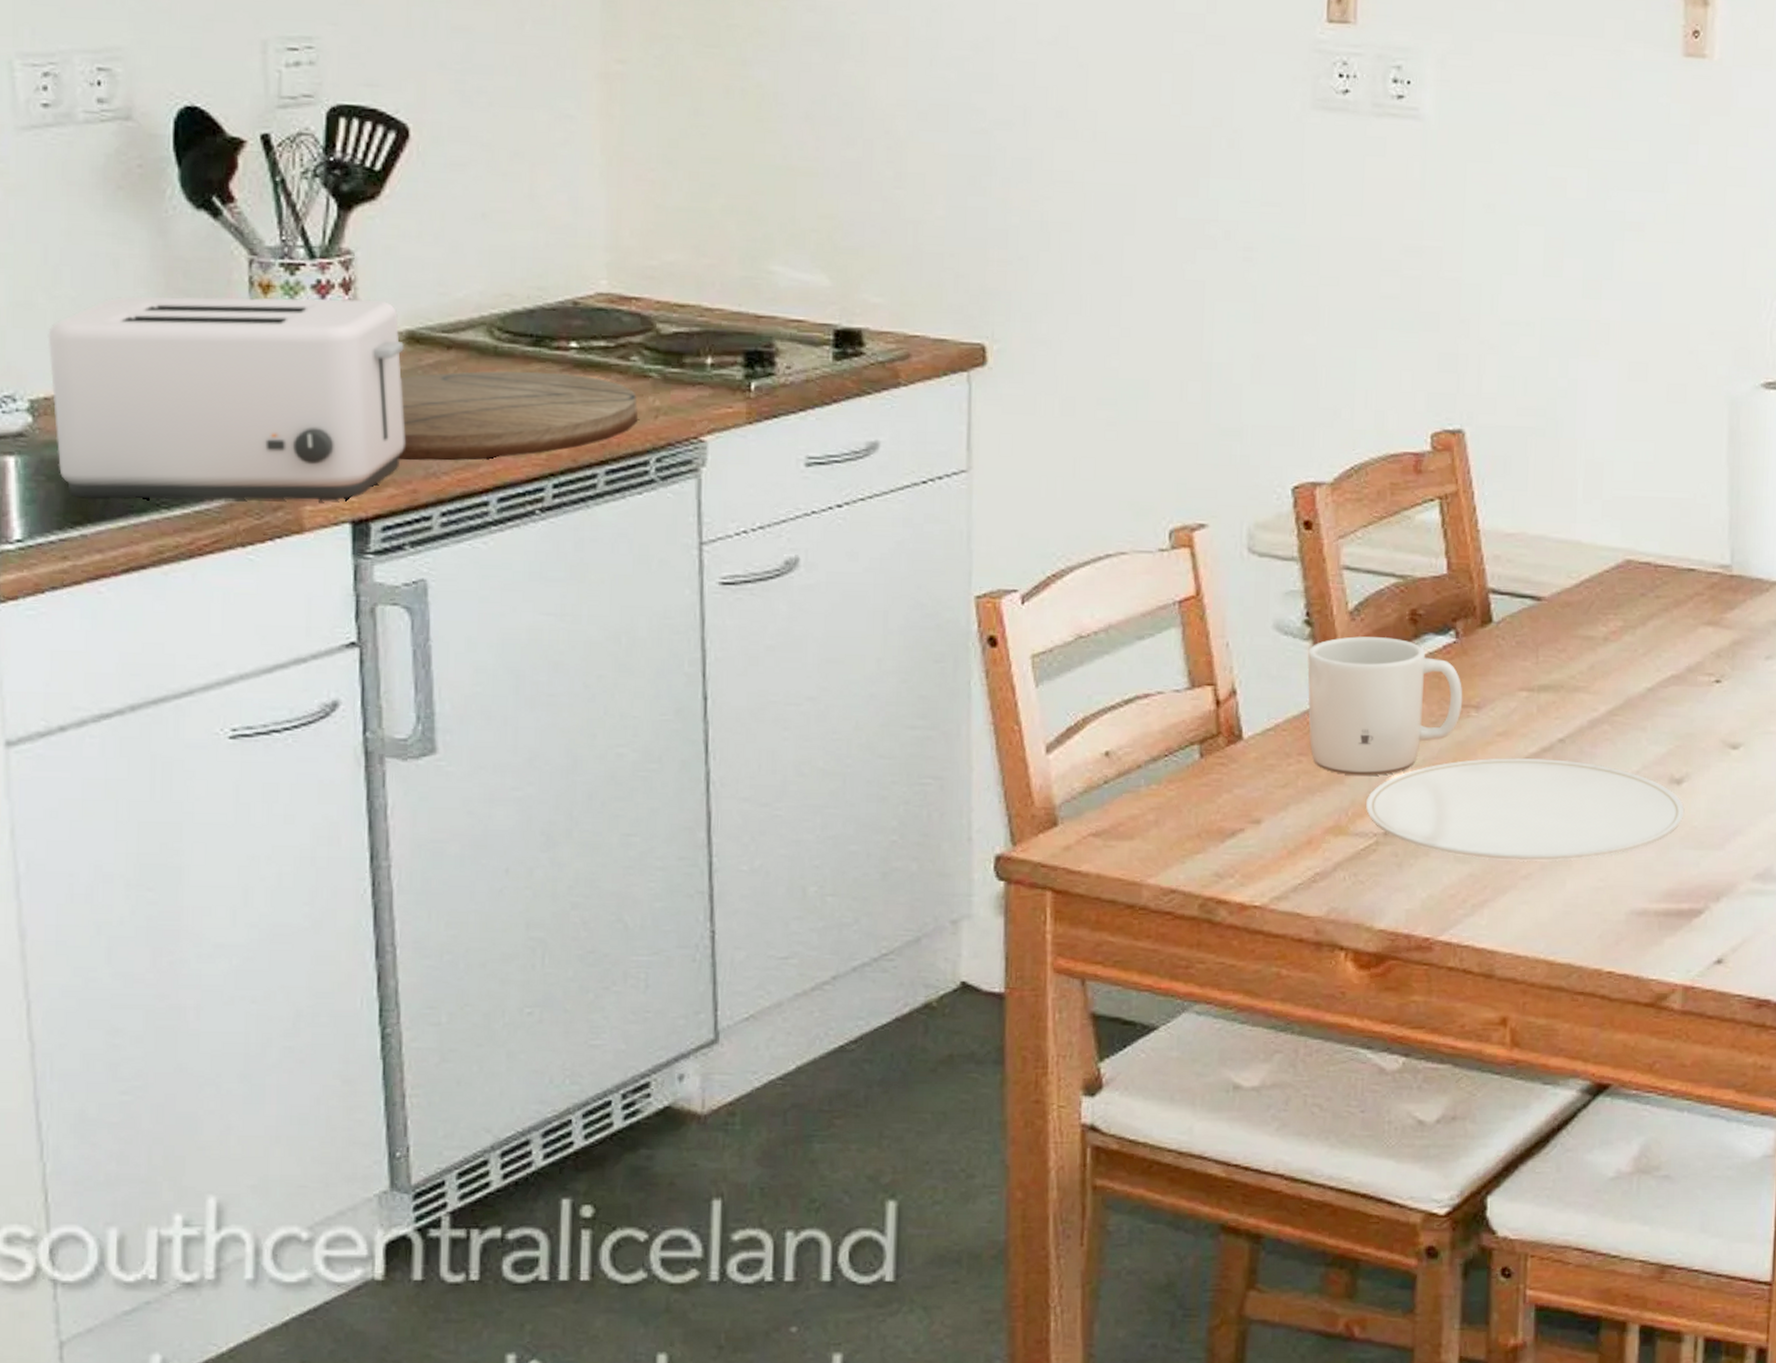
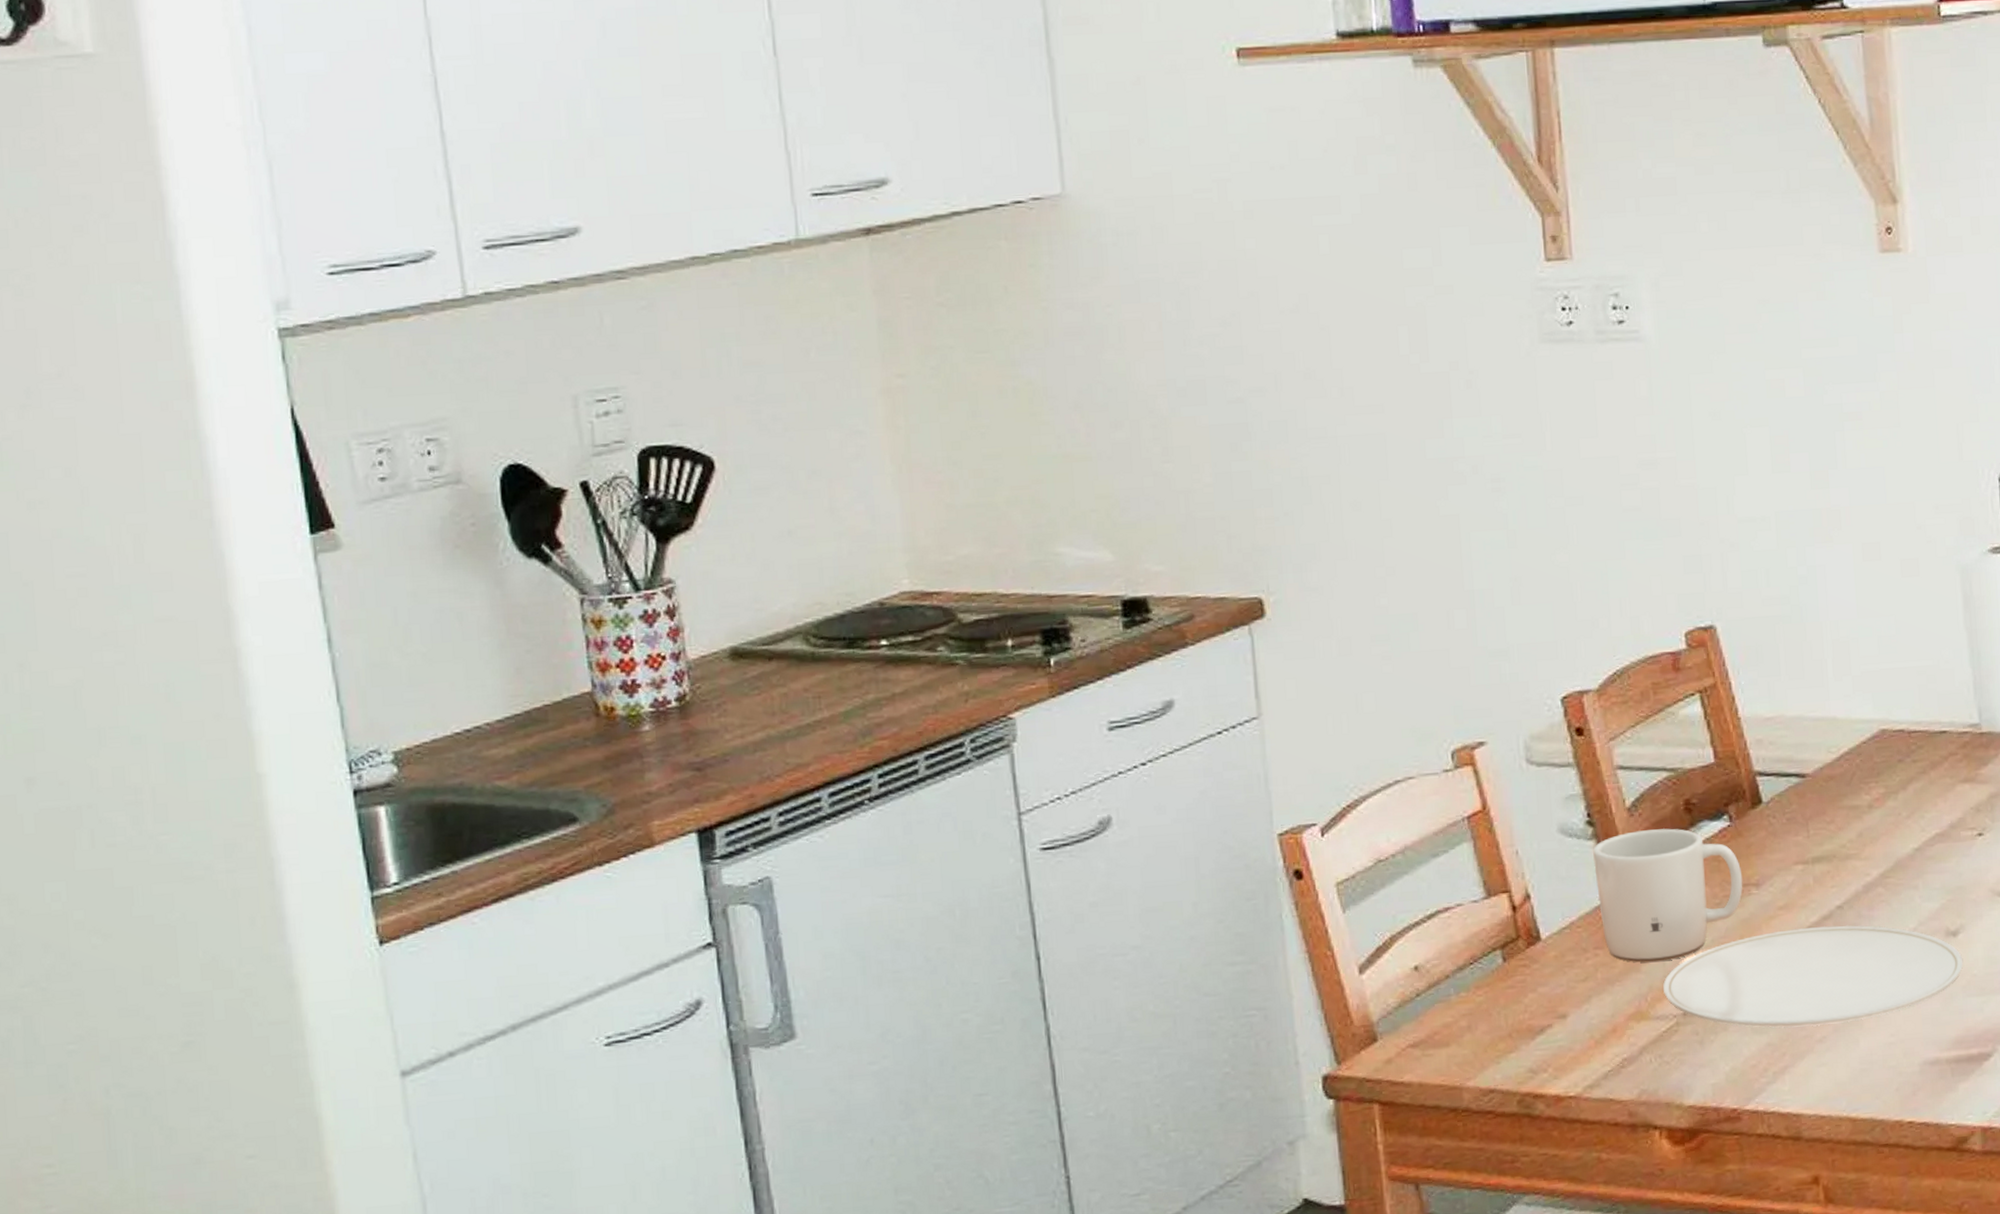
toaster: present [47,296,405,502] -> none [404,622,739,838]
cutting board: present [398,371,638,460] -> none [728,670,950,769]

